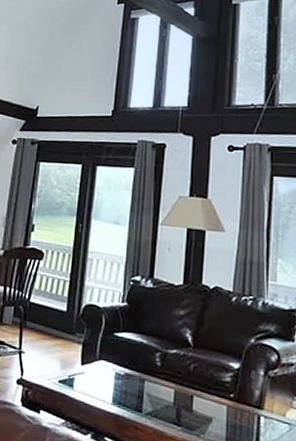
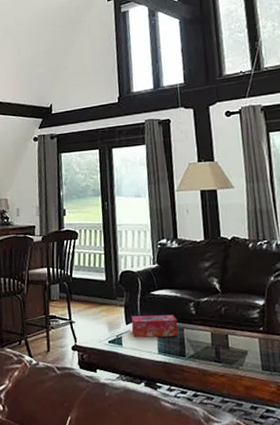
tissue box: none [86,356,139,388] -> present [131,315,179,338]

